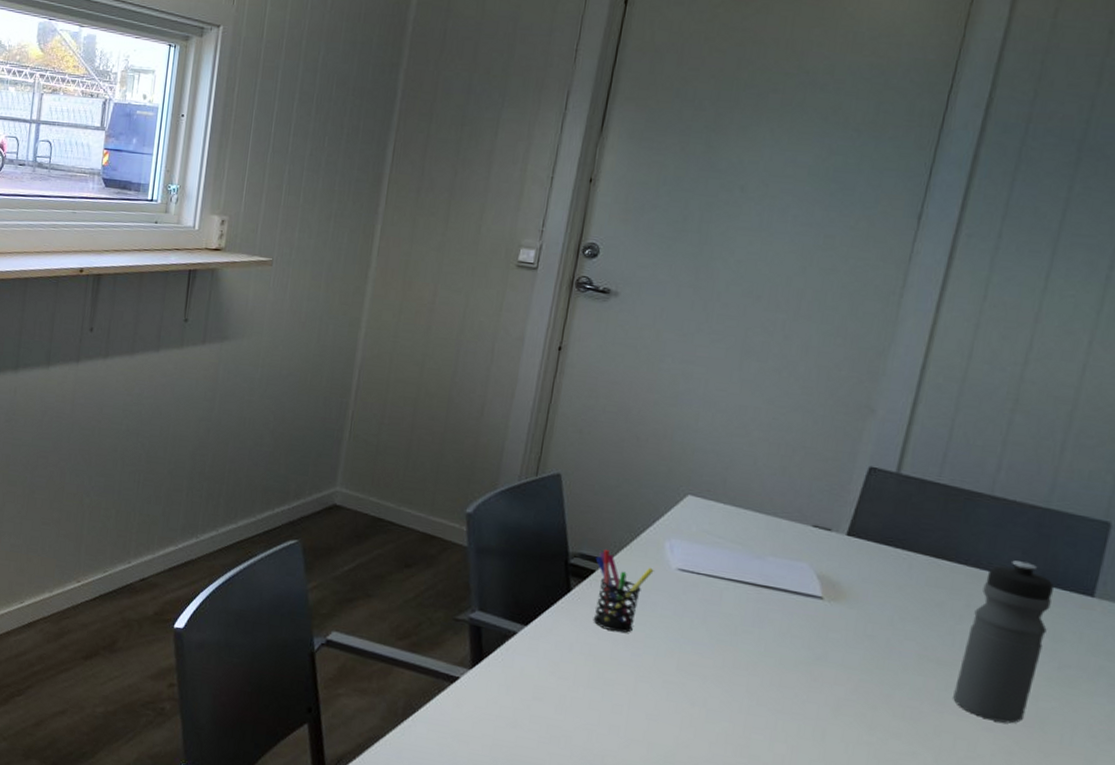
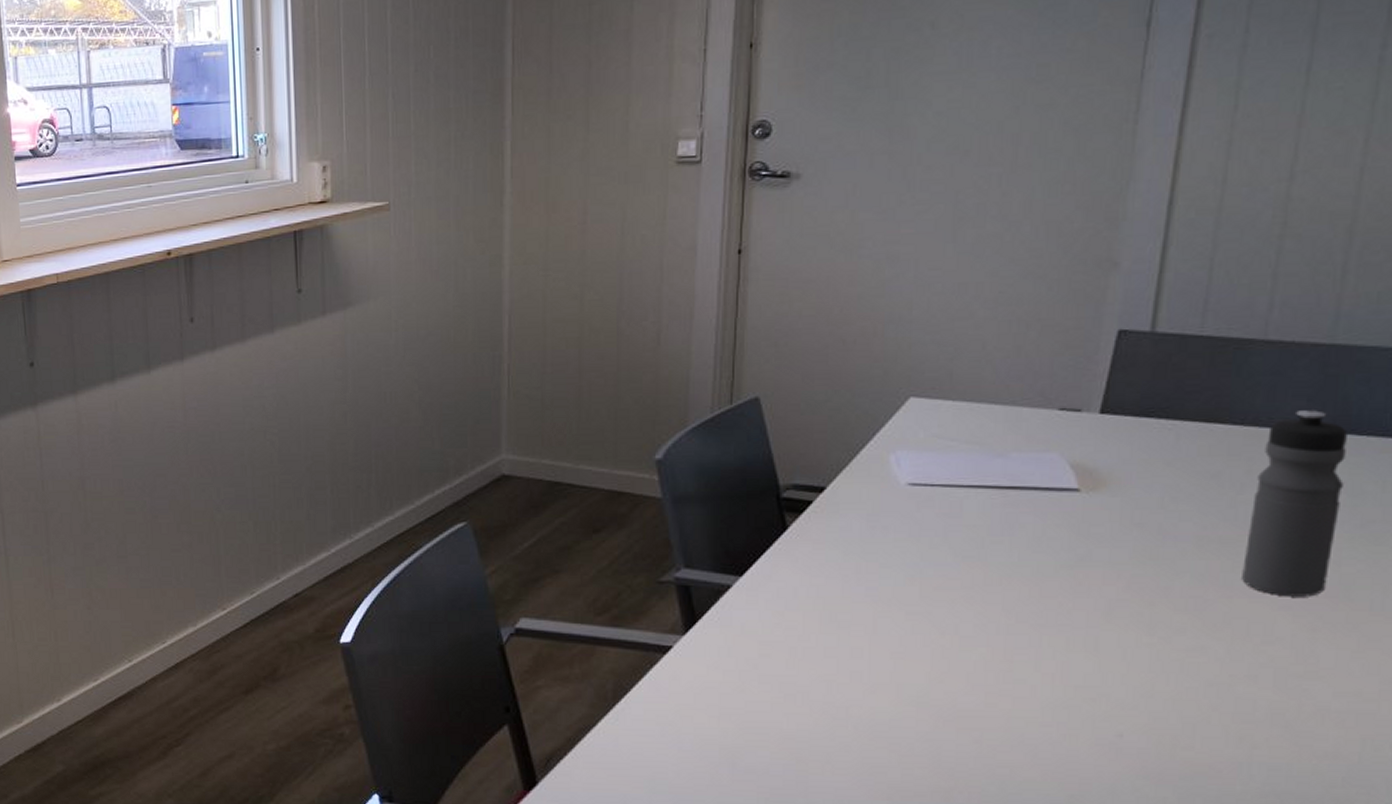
pen holder: present [593,550,654,633] -> none [811,475,881,567]

